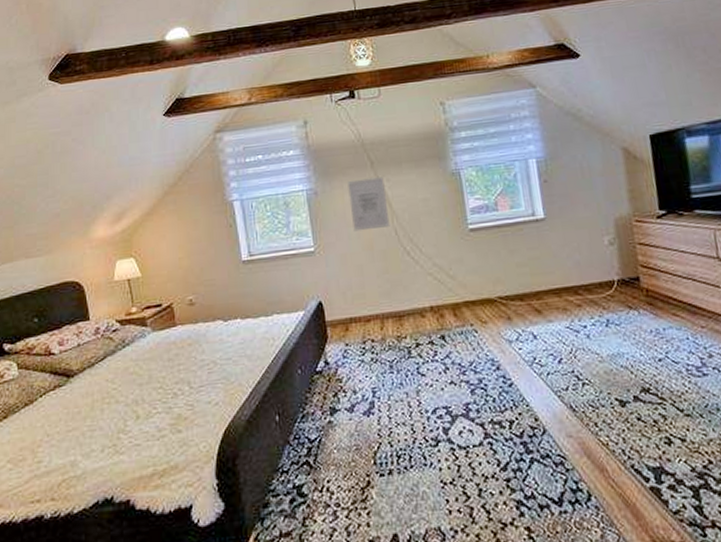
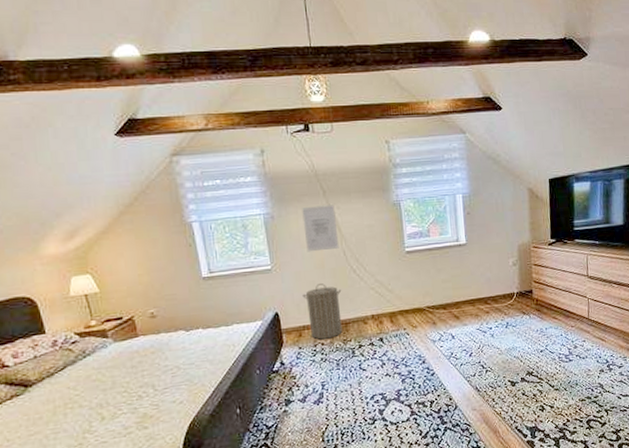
laundry hamper: none [349,268,396,335] -> present [302,283,343,340]

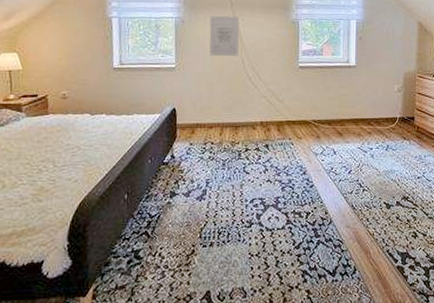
laundry hamper: present [302,283,343,340] -> none [200,86,236,139]

